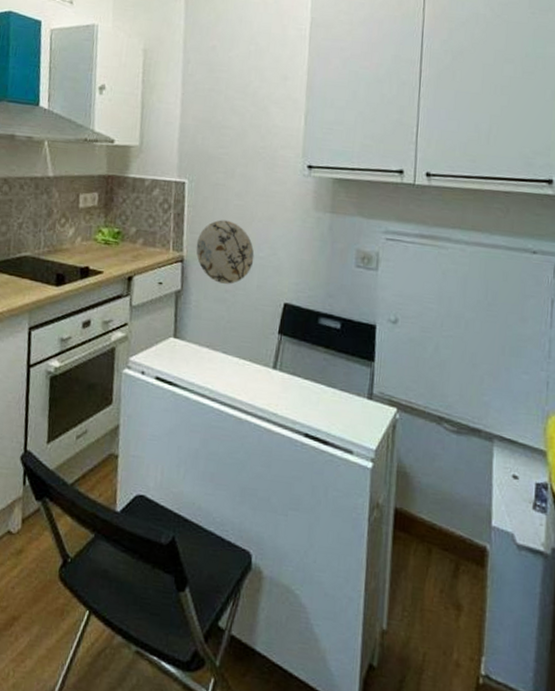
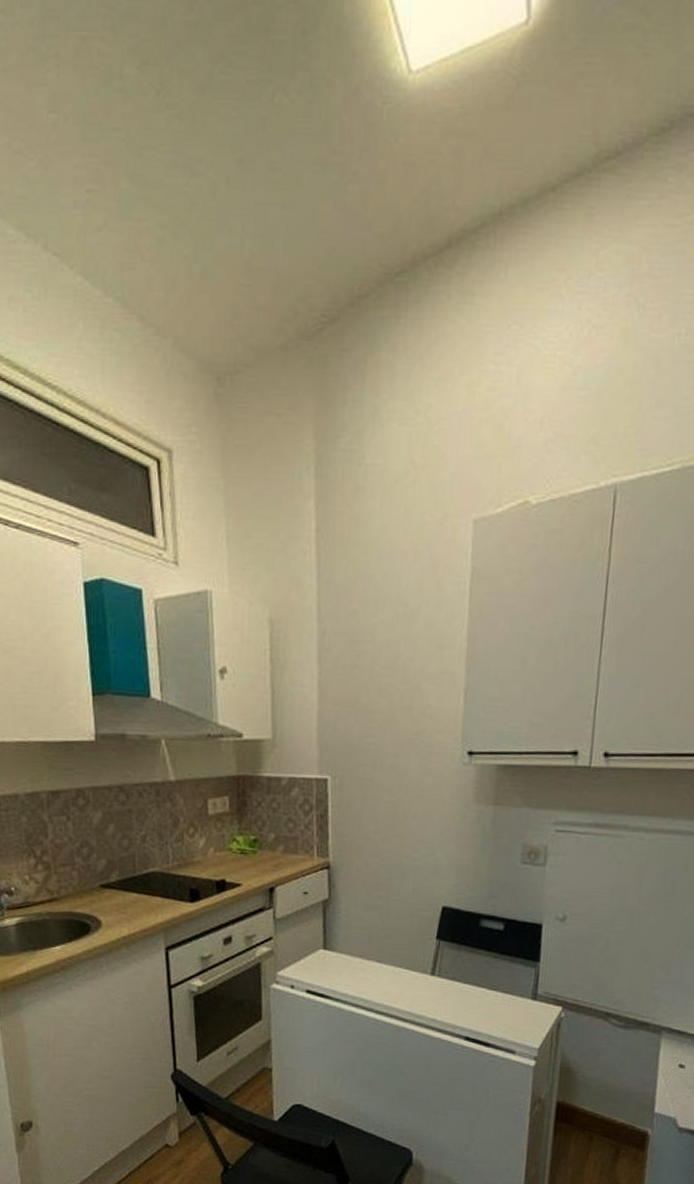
decorative plate: present [196,219,255,284] -> none [343,819,409,890]

